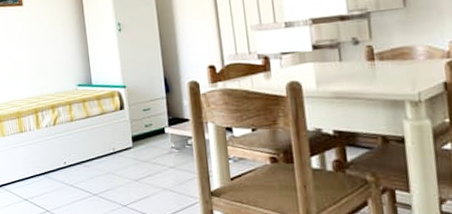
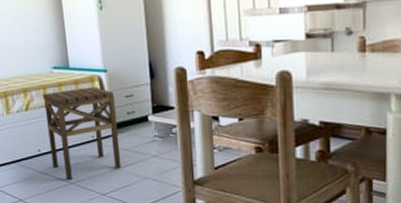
side table: none [68,102,141,191] -> present [42,87,122,180]

